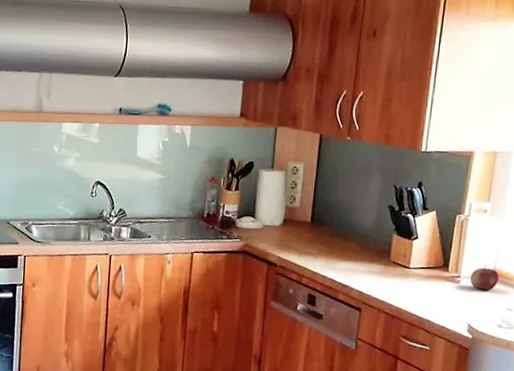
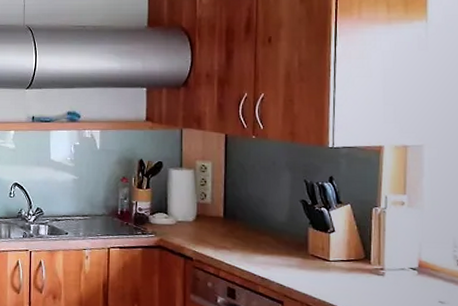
apple: present [470,265,500,291] -> none [394,257,427,283]

